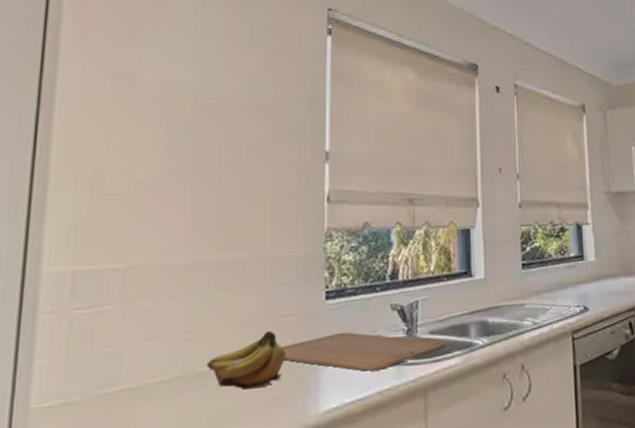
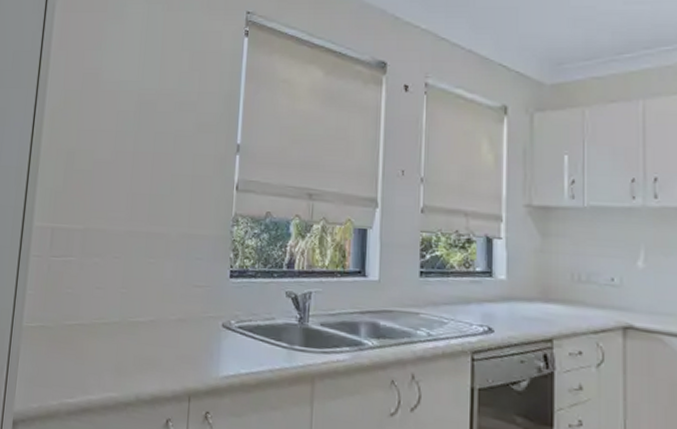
fruit: present [206,331,287,390] -> none [135,297,196,345]
chopping board: present [281,332,447,371] -> none [192,309,336,350]

